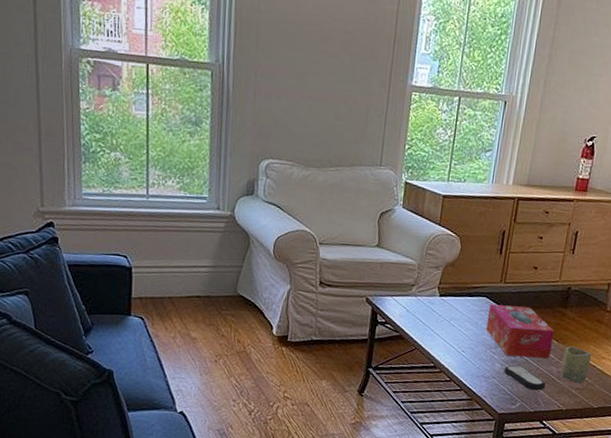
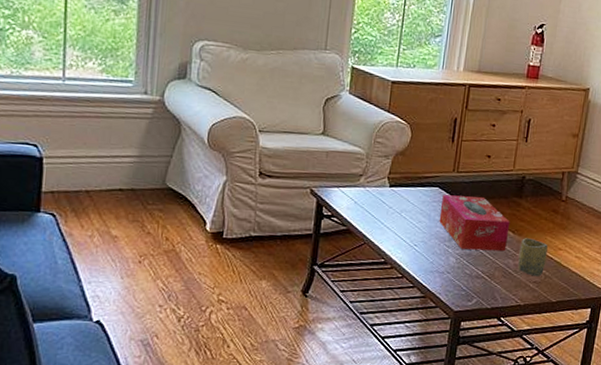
remote control: present [504,365,546,391] -> none [458,259,503,285]

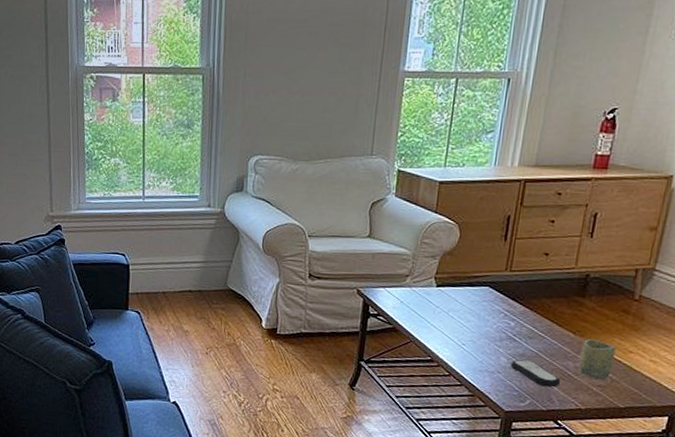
tissue box: present [439,194,510,252] -> none [489,294,571,353]
remote control: none [458,259,503,285] -> present [510,359,561,387]

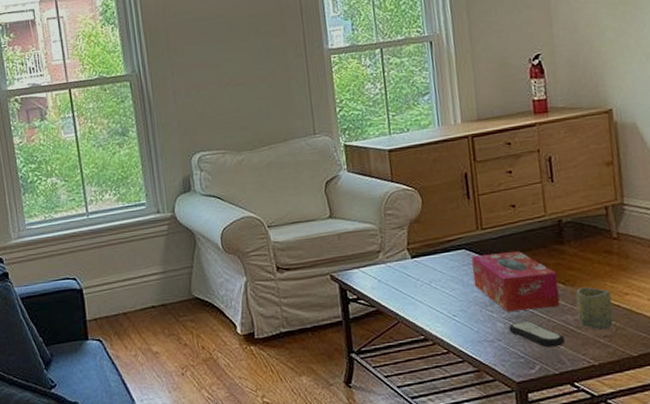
tissue box: none [489,294,571,353] -> present [471,250,560,312]

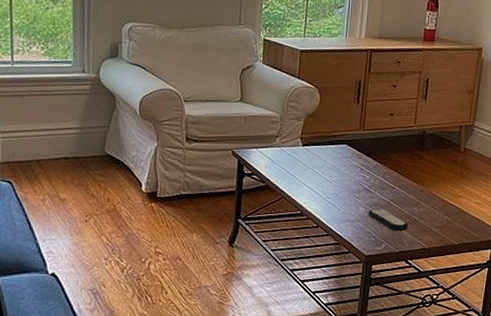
tissue box: present [471,250,560,312] -> none [348,151,413,201]
cup: present [576,287,613,330] -> none [422,187,449,222]

